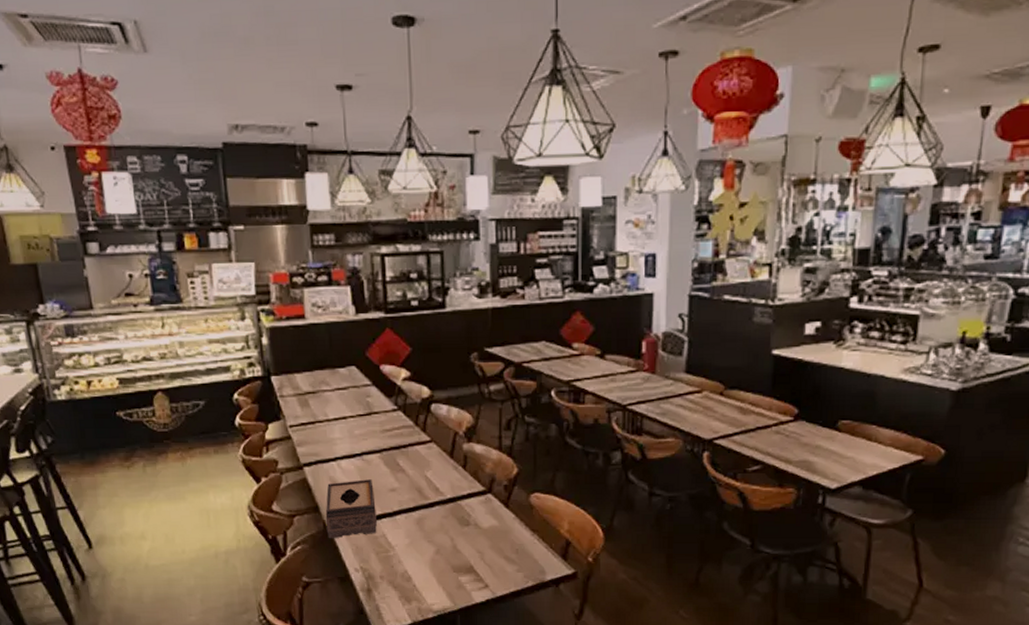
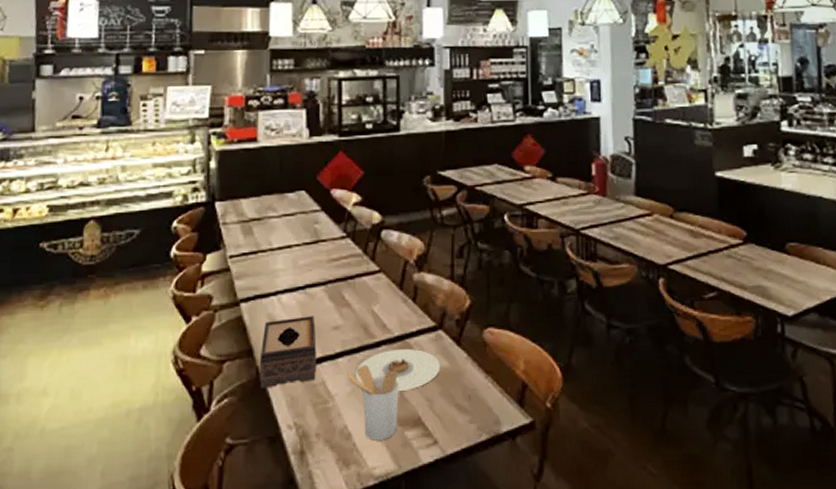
utensil holder: none [406,522,453,583] -> present [348,365,399,441]
plate: none [412,509,490,544] -> present [355,348,440,391]

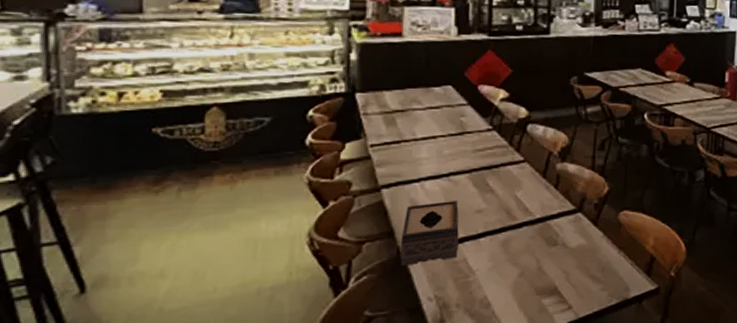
utensil holder: present [348,365,399,441] -> none [489,244,538,308]
plate: present [355,348,440,391] -> none [496,228,578,265]

